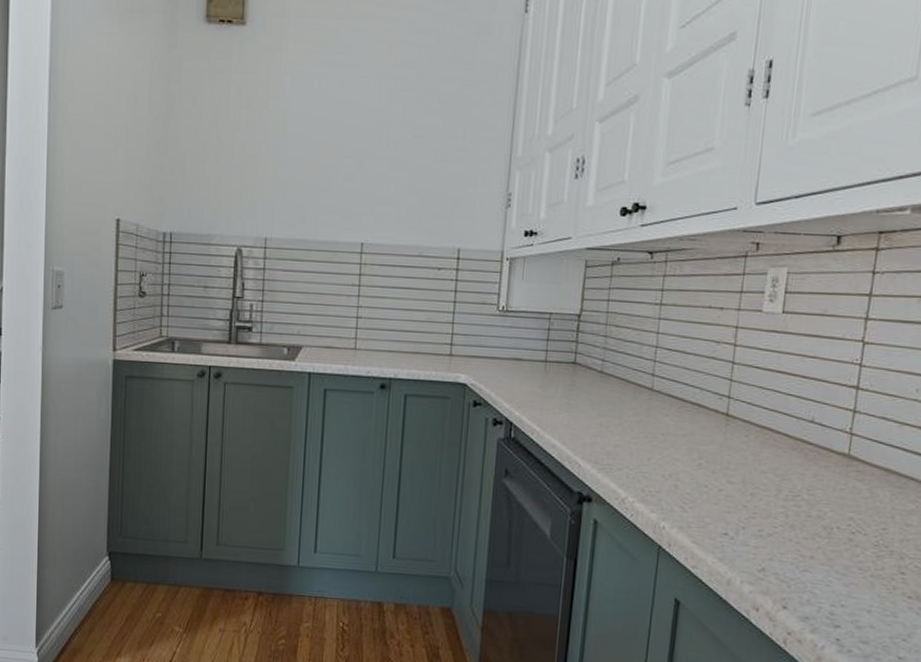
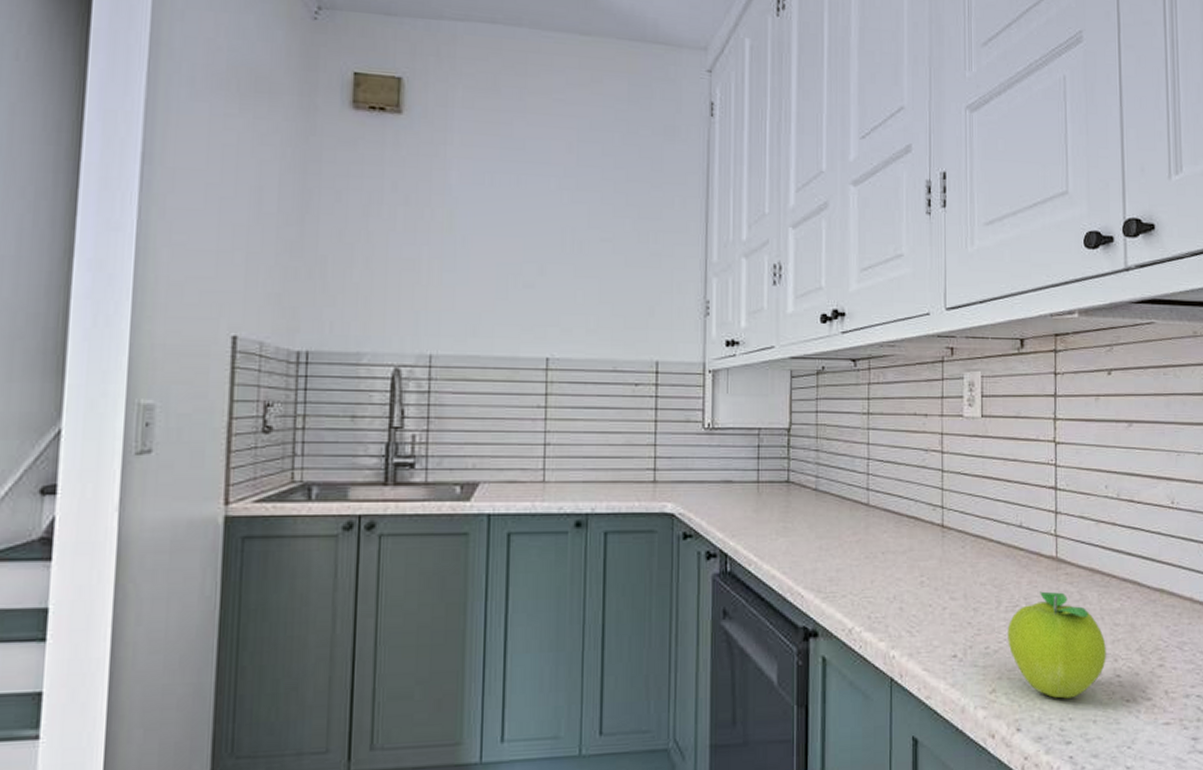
fruit: none [783,485,893,587] -> present [1007,591,1106,699]

